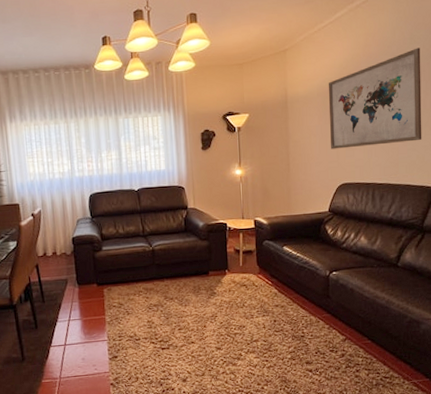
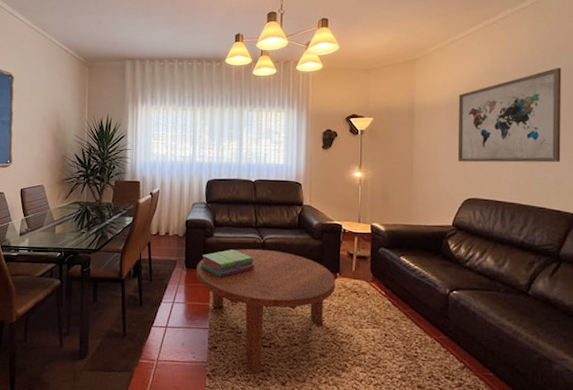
coffee table: none [89,256,225,374] -> present [196,248,336,373]
stack of books: none [92,261,147,290] -> present [200,249,255,278]

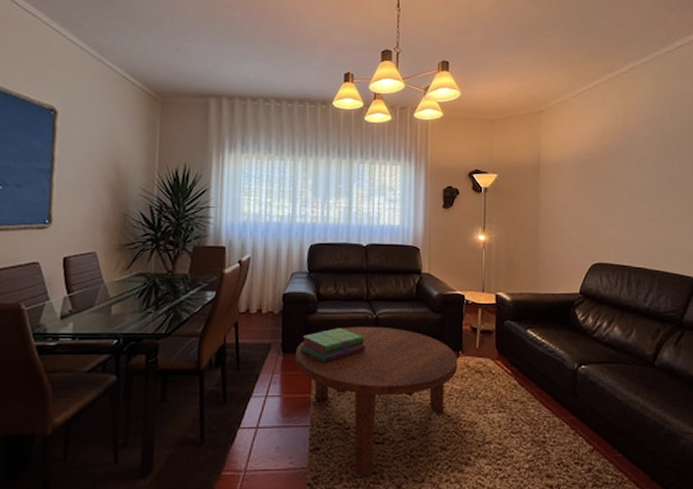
wall art: present [457,67,562,163] -> none [584,126,682,225]

